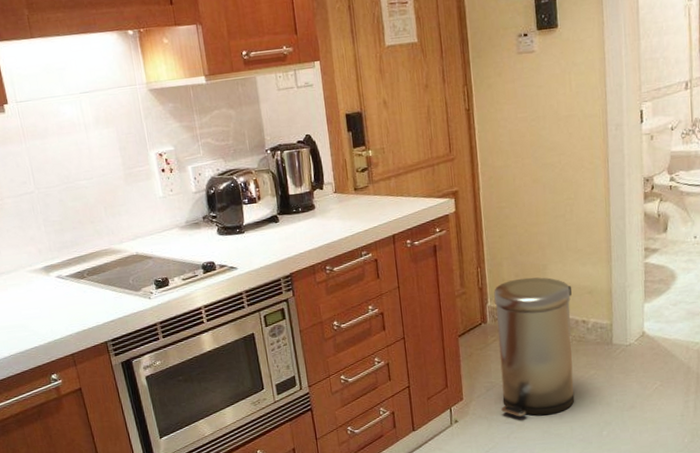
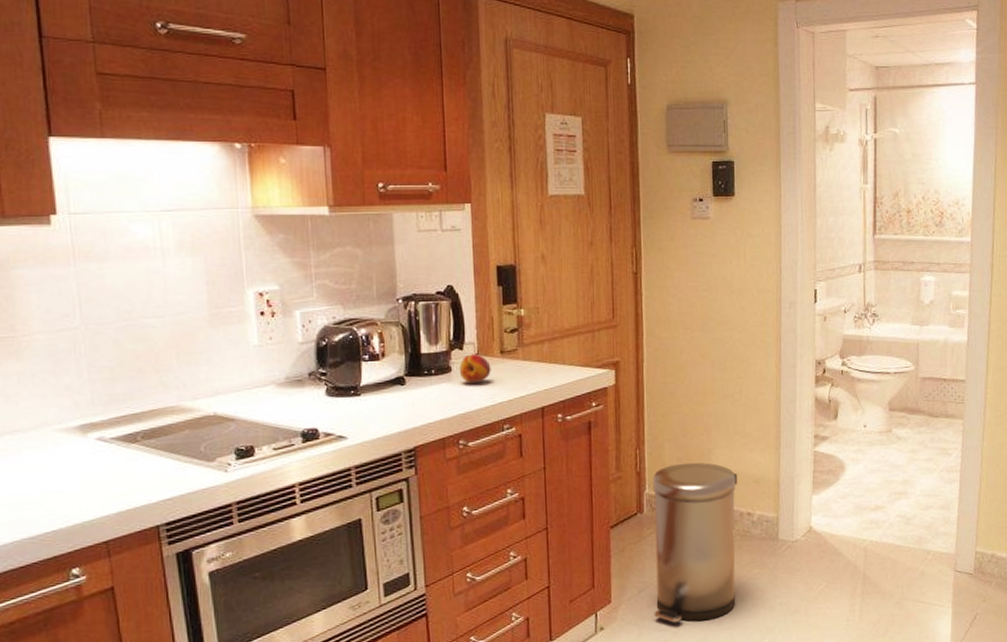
fruit: none [321,192,348,218] -> present [459,354,491,384]

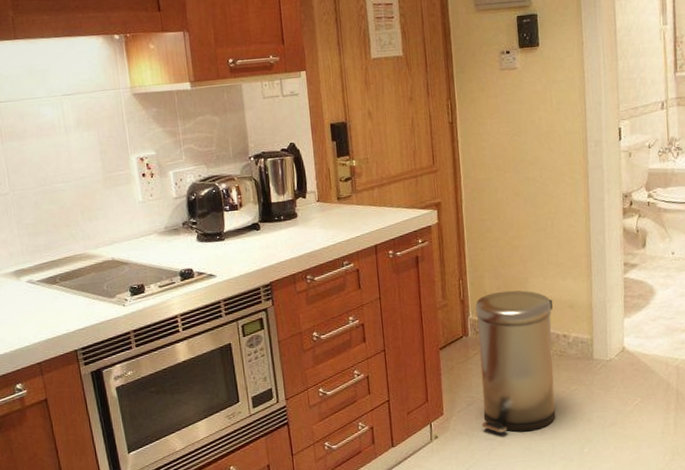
fruit: present [459,354,491,384] -> none [303,201,330,227]

